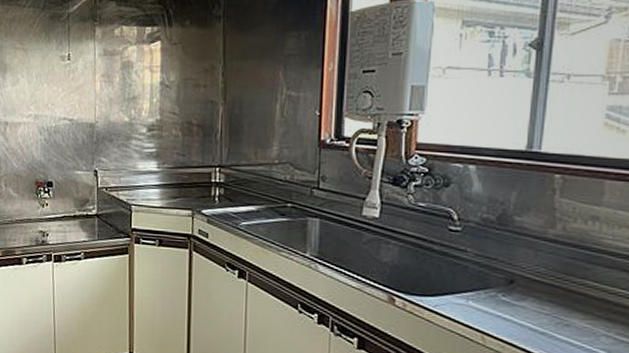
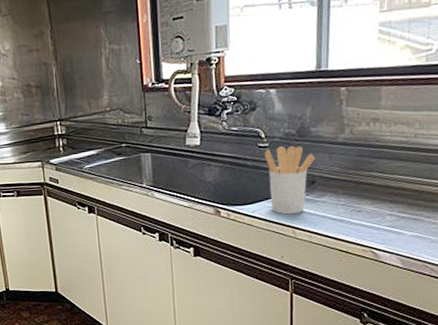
utensil holder: none [455,233,518,317] -> present [265,145,316,215]

